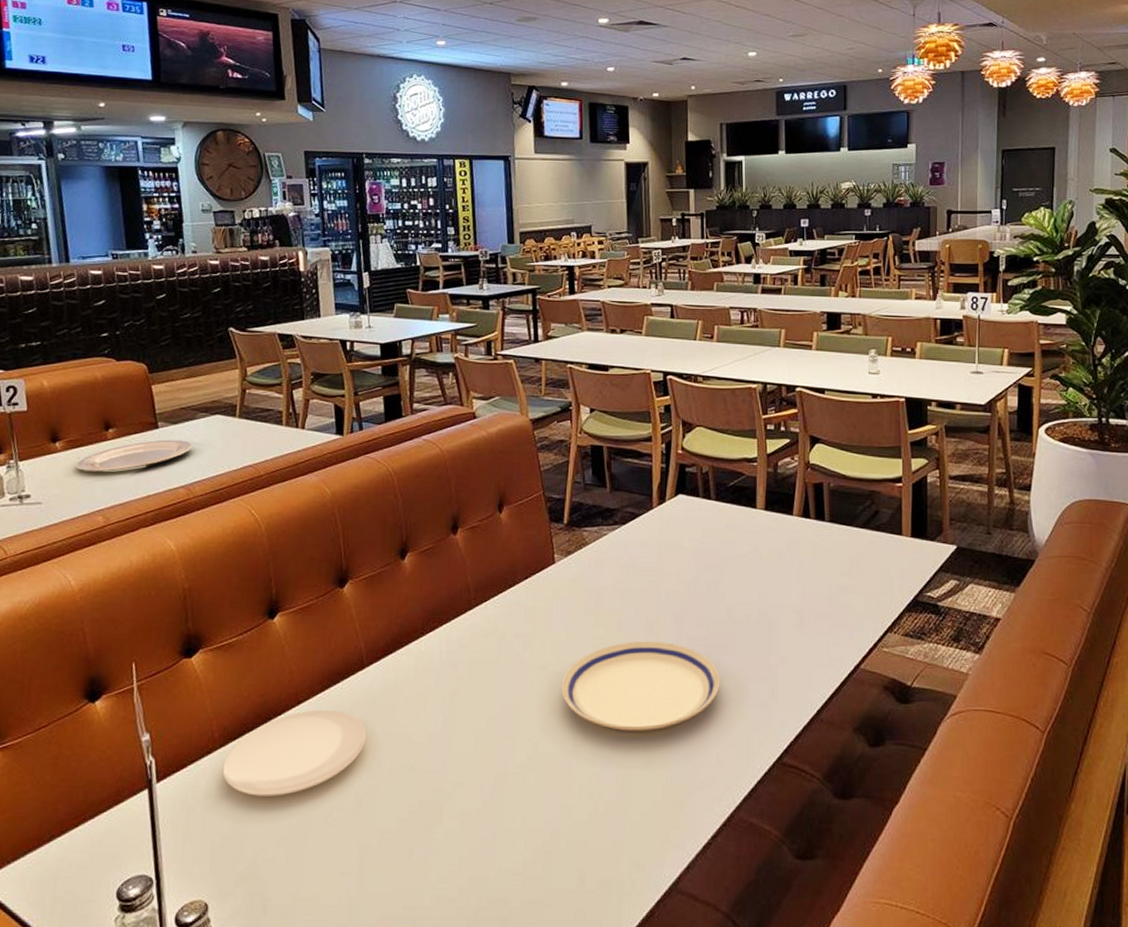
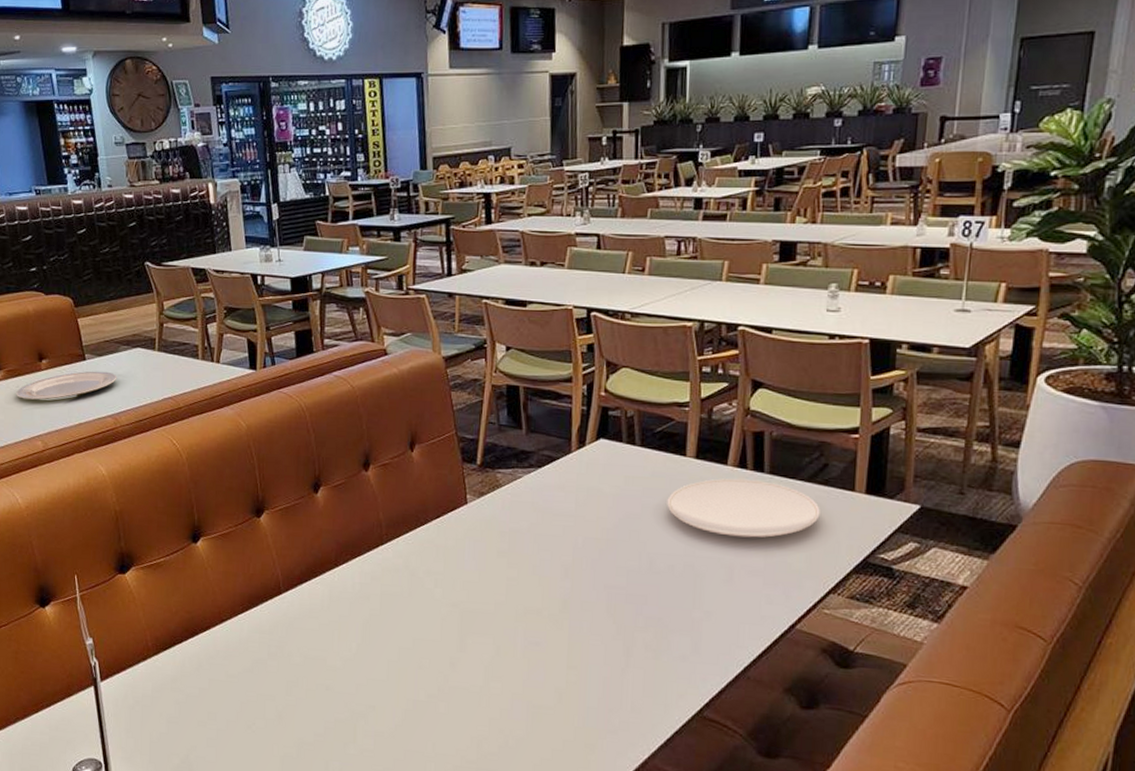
plate: present [222,709,367,796] -> none [156,628,285,703]
plate: present [561,640,720,732] -> none [472,585,639,675]
plate: none [741,527,874,583] -> present [667,478,820,538]

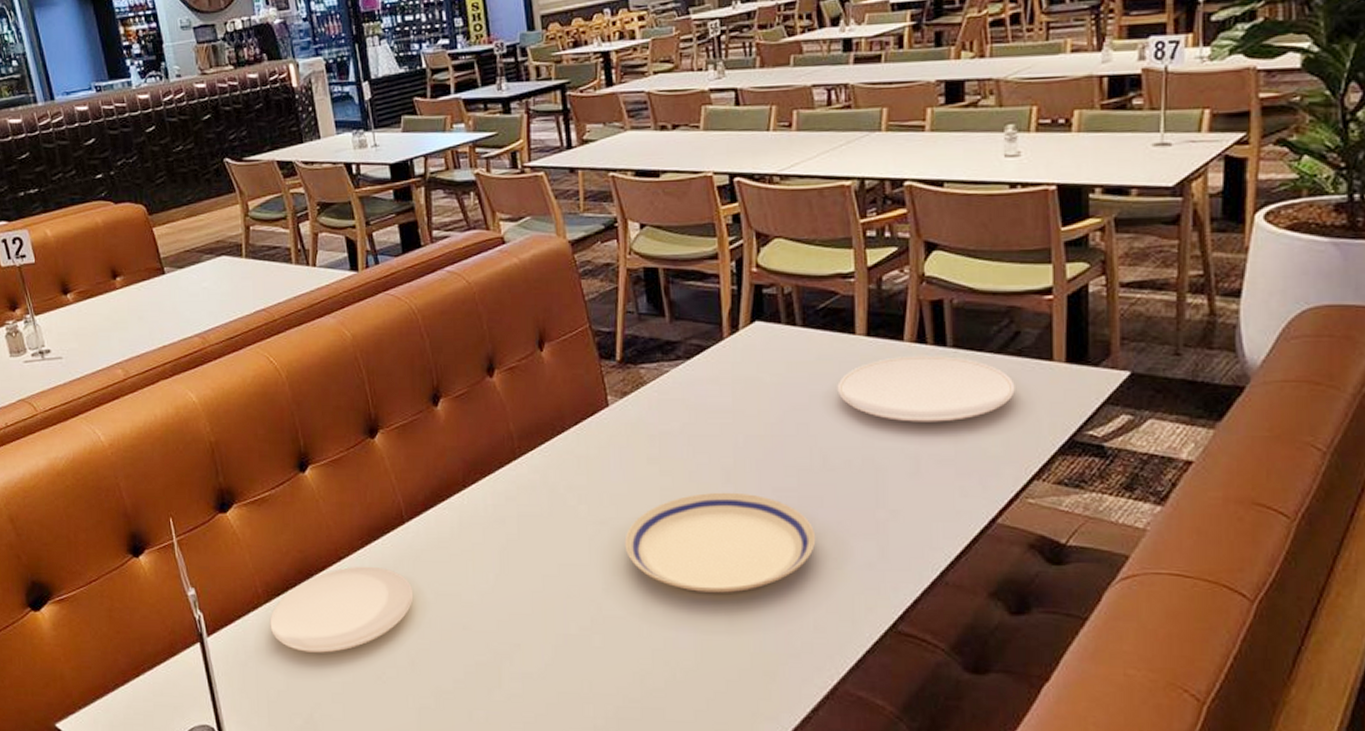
plate: present [16,371,117,401] -> none [89,285,202,323]
plate: none [156,628,285,703] -> present [270,566,414,653]
plate: none [472,585,639,675] -> present [624,492,816,594]

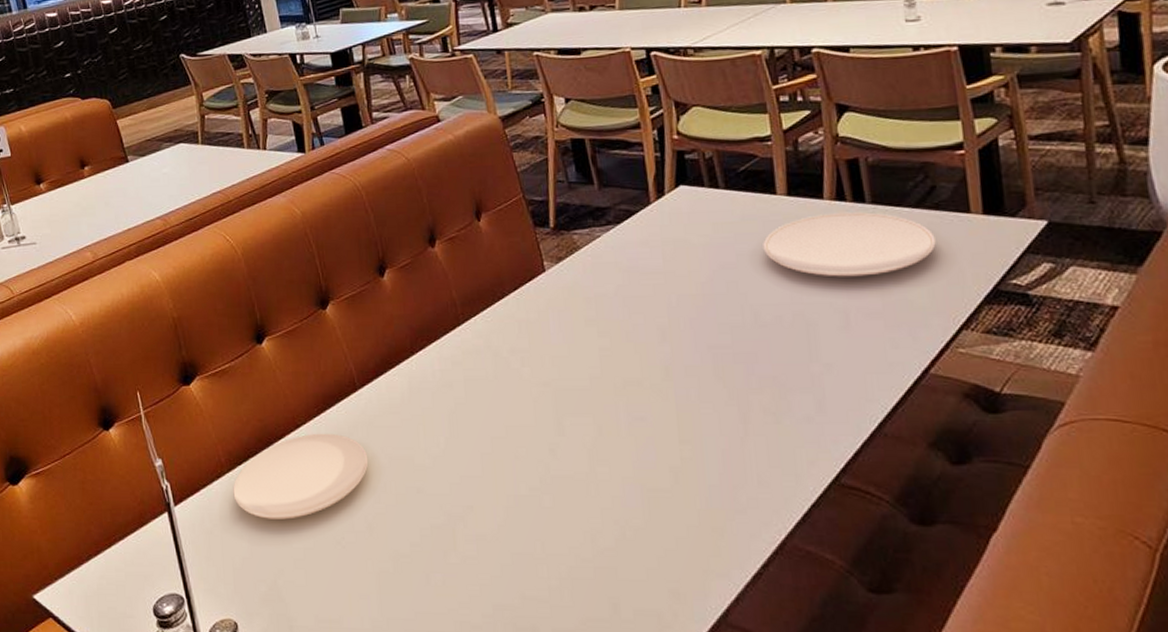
plate: present [624,492,816,594] -> none [568,350,754,451]

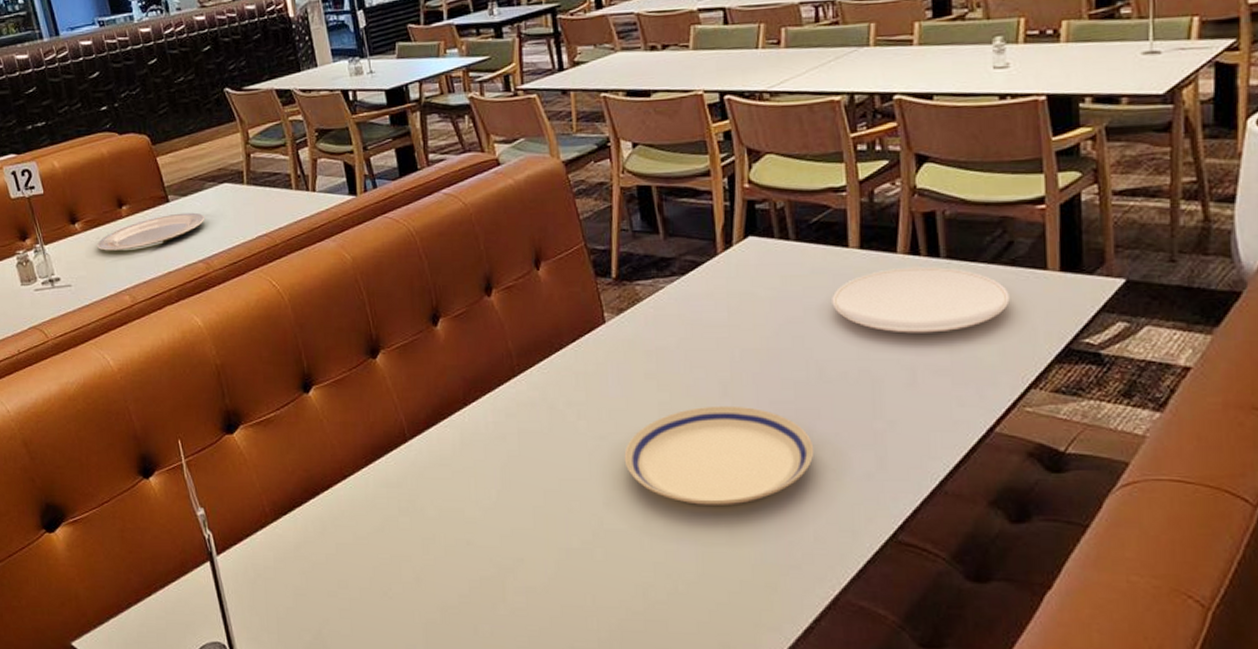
plate: none [61,171,163,210] -> present [97,212,205,251]
plate: present [233,433,369,520] -> none [277,484,418,570]
plate: none [568,350,754,451] -> present [624,405,814,507]

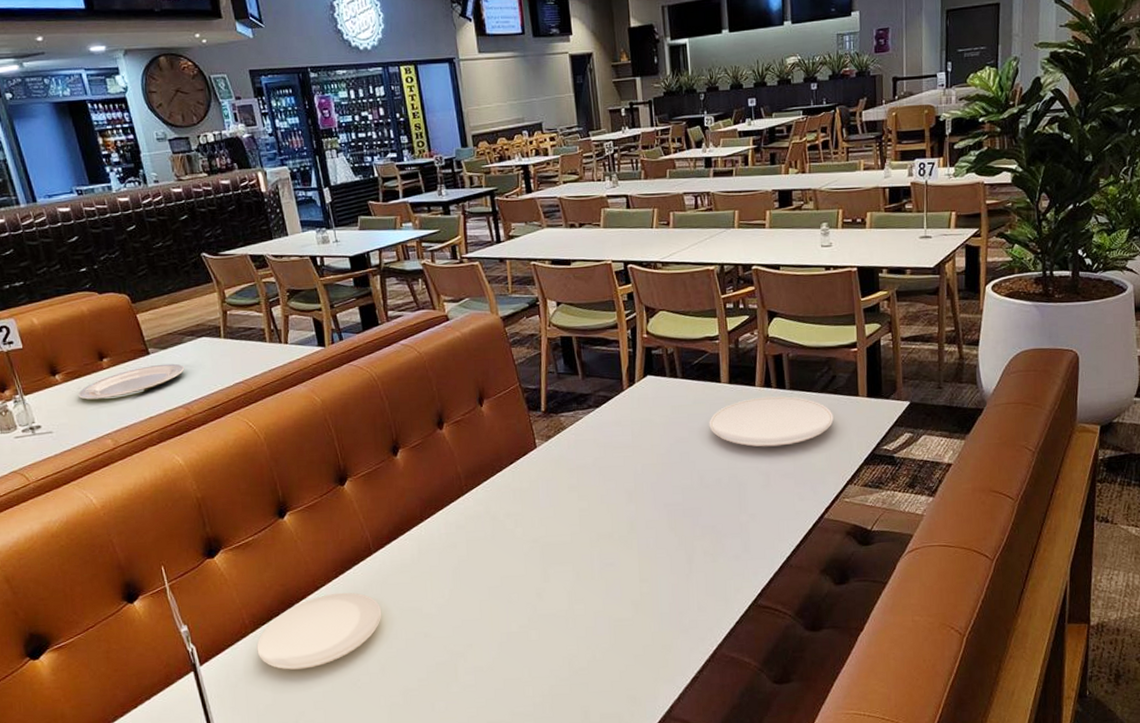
plate: none [277,484,418,570] -> present [256,592,382,670]
plate: present [624,405,814,507] -> none [552,509,697,590]

